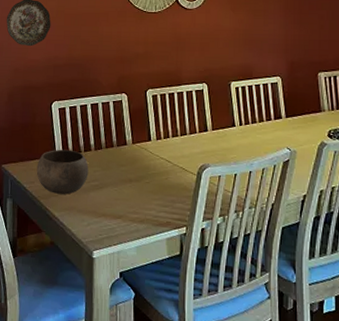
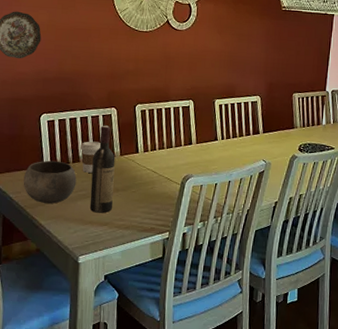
coffee cup: none [91,129,112,162] -> present [80,141,101,173]
wine bottle: none [102,112,127,205] -> present [89,125,116,213]

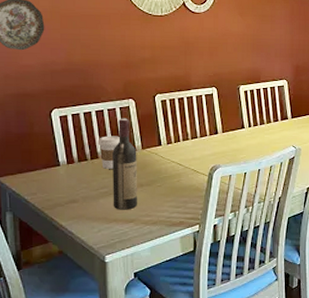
bowl: present [23,160,77,204] -> none [38,158,97,203]

